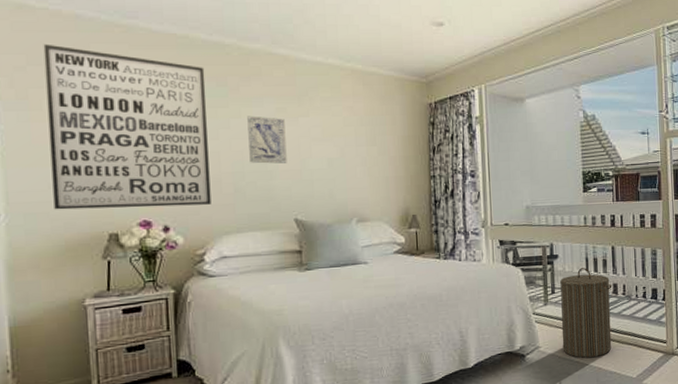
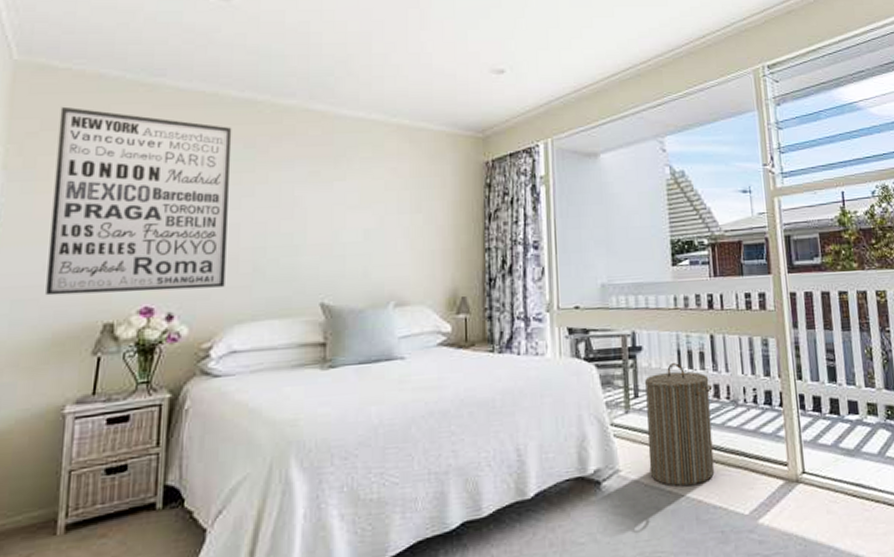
wall art: present [247,116,287,164] -> none [274,181,317,237]

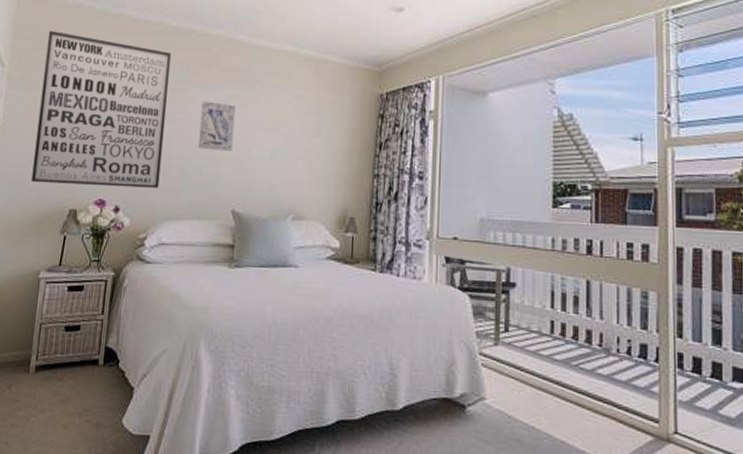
wall art: none [274,181,317,237] -> present [198,101,236,151]
laundry hamper: present [645,363,715,487] -> none [514,303,585,425]

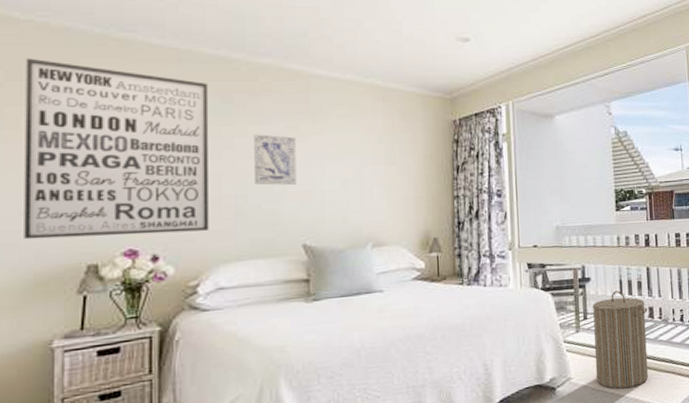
laundry hamper: none [514,303,585,425] -> present [593,291,649,389]

